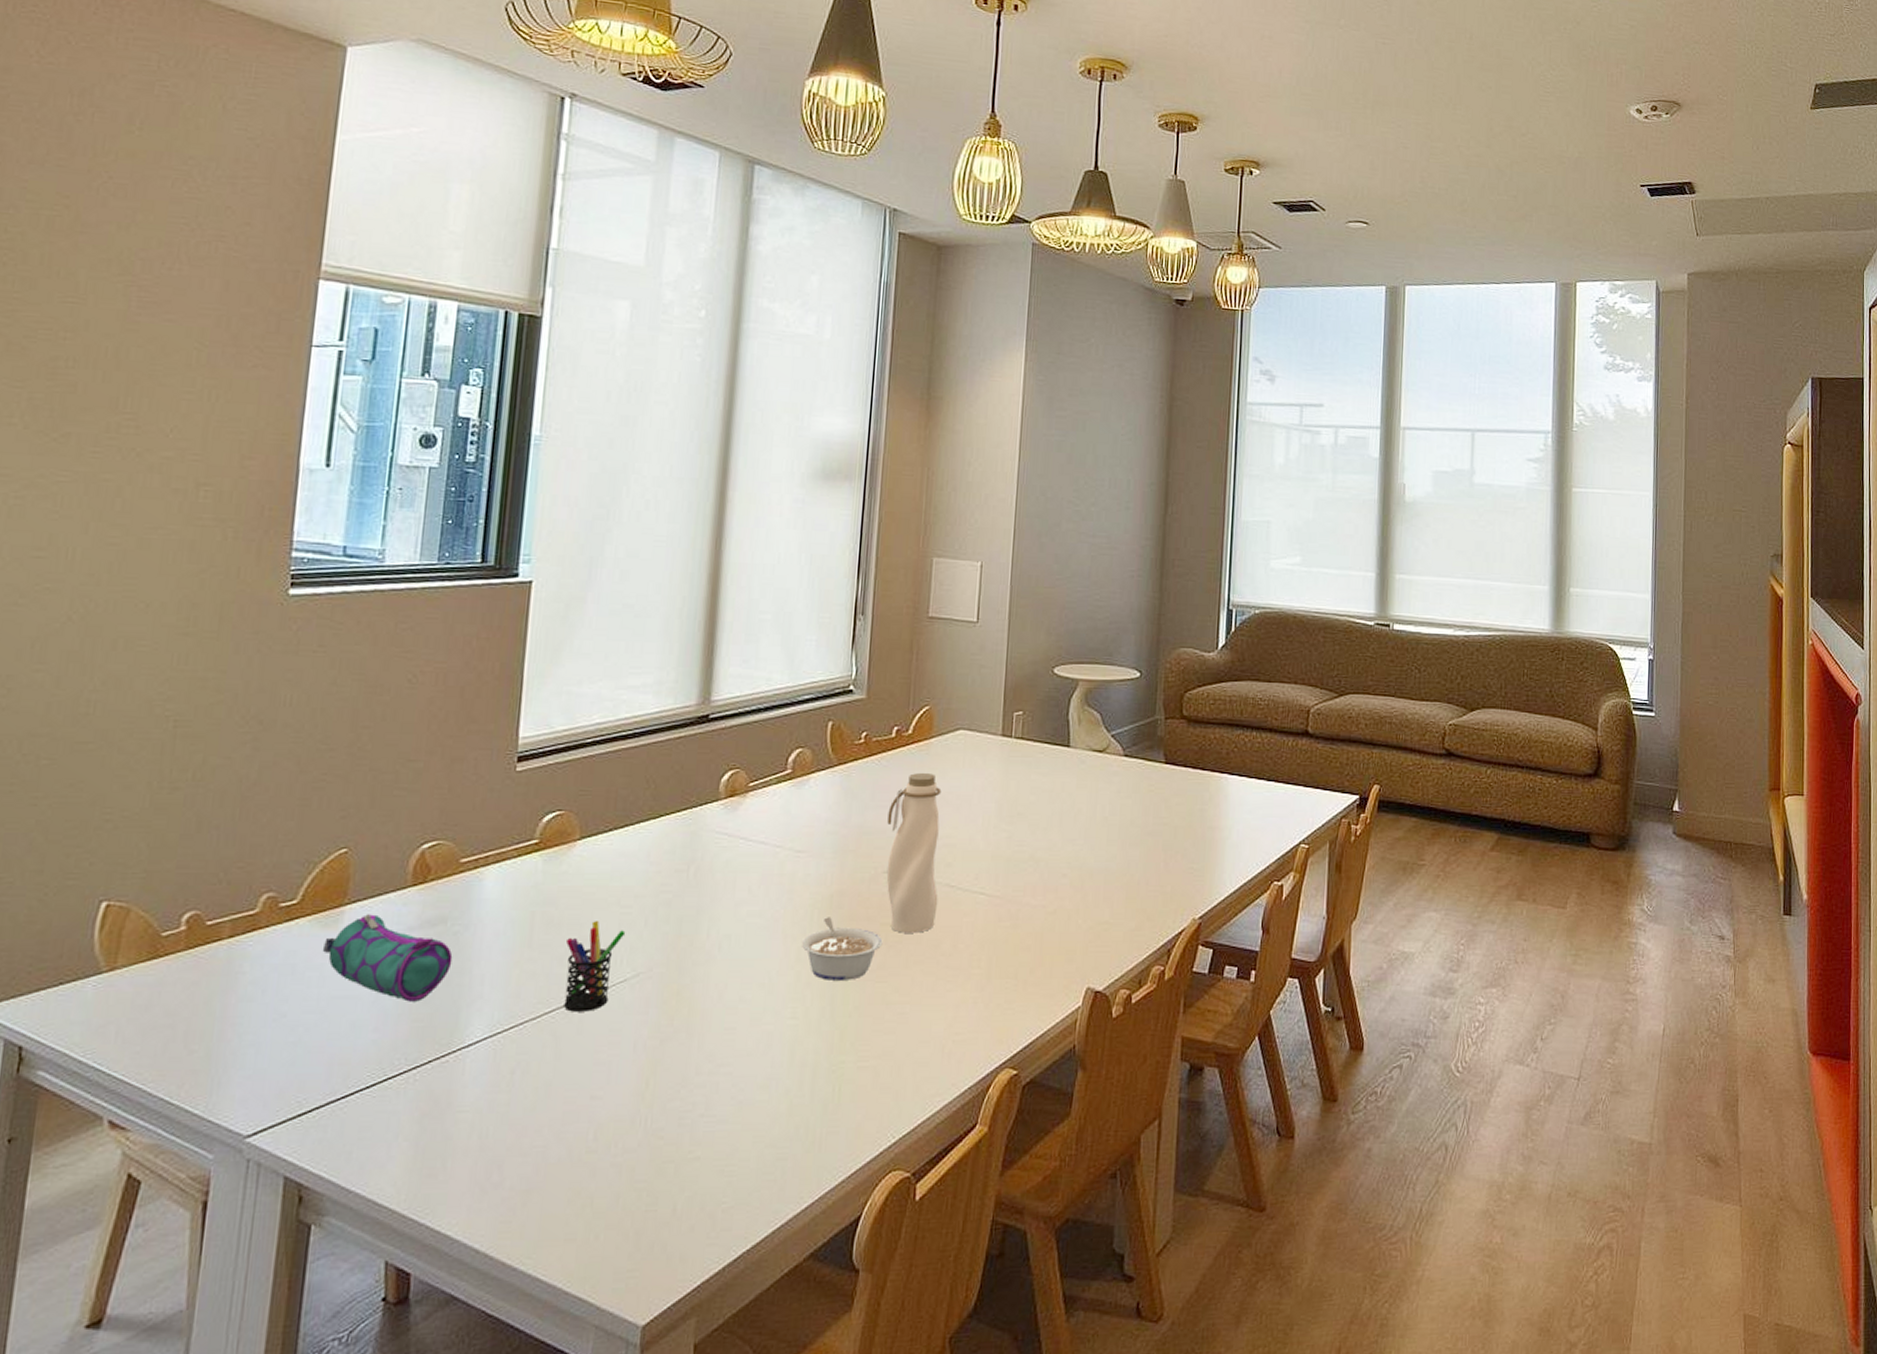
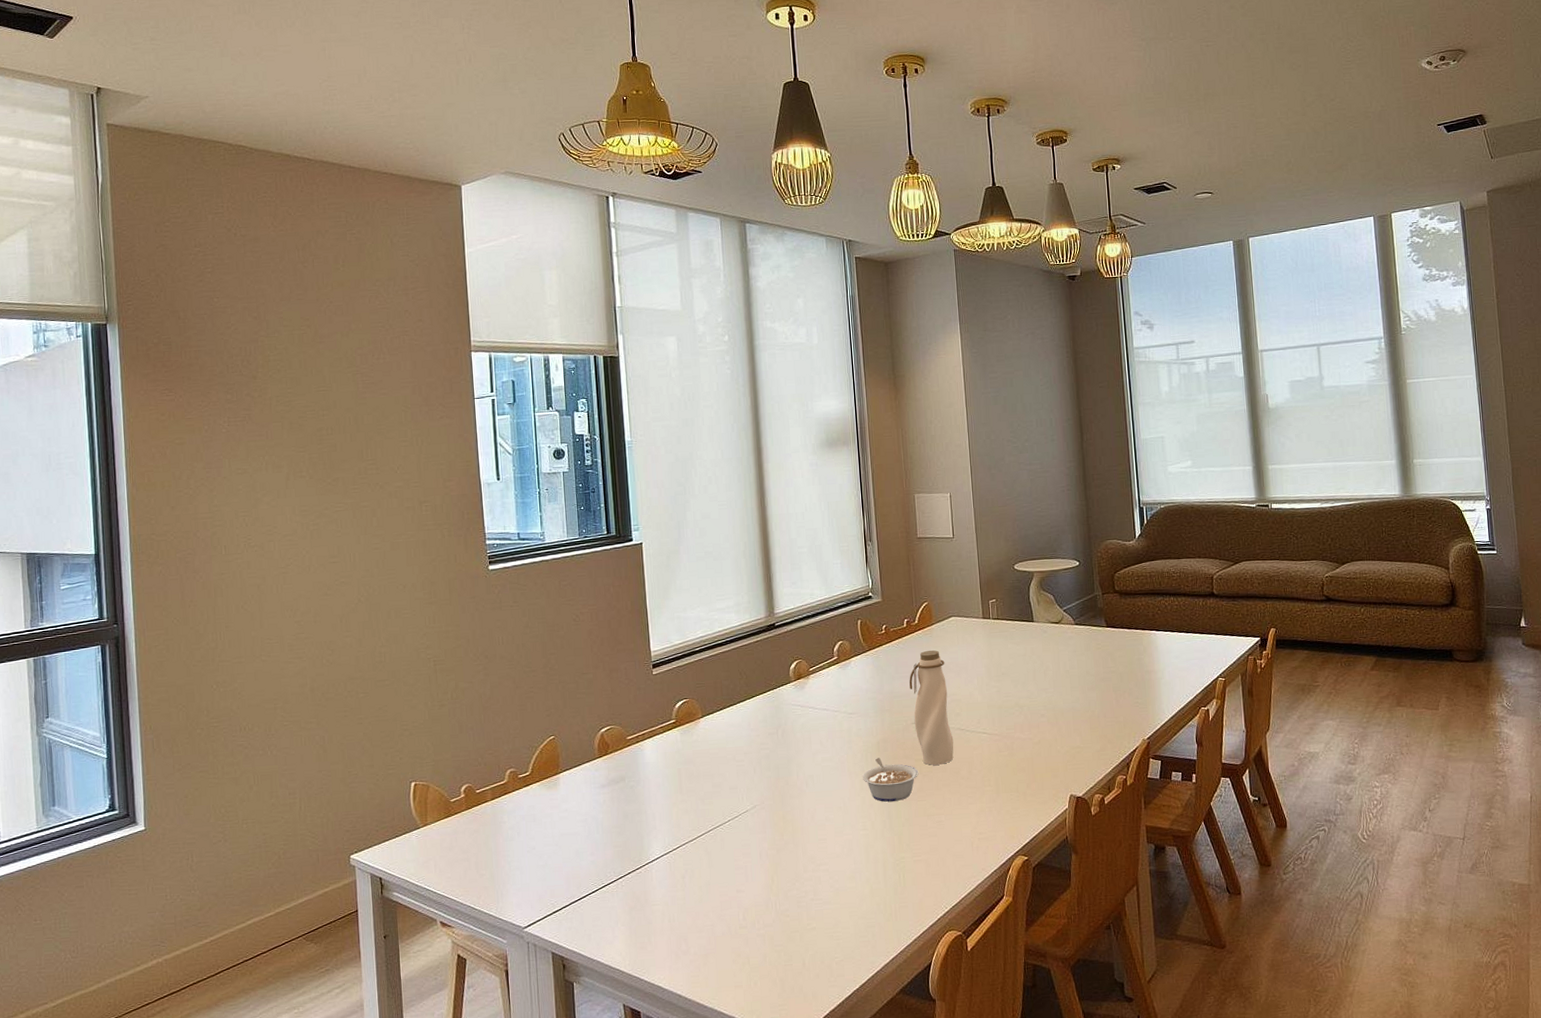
pencil case: present [322,914,453,1002] -> none [550,778,633,835]
pen holder: present [564,921,626,1012] -> none [704,772,743,835]

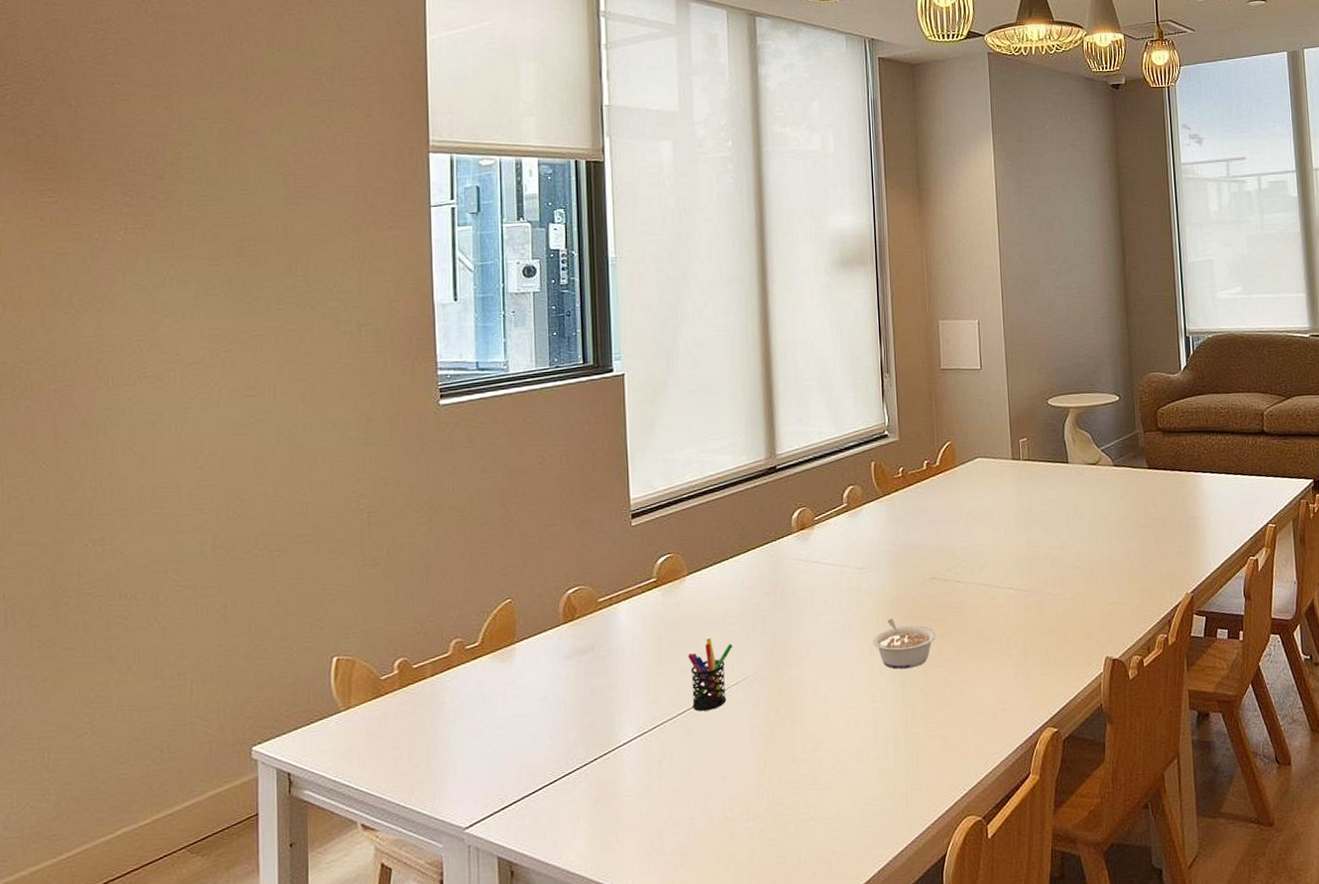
pen holder: none [704,772,743,835] -> present [688,638,733,711]
water bottle: present [909,650,954,765] -> none [928,496,977,626]

